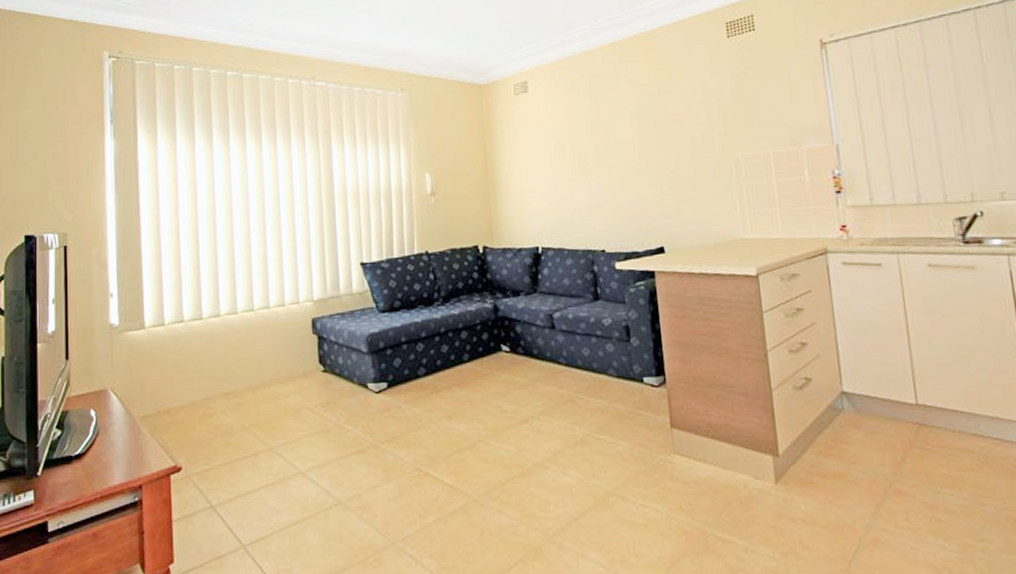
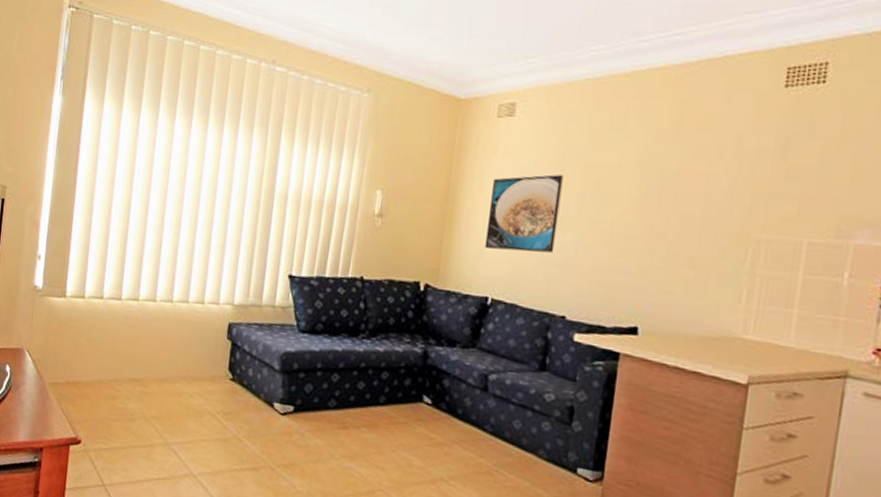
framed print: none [522,134,584,206] -> present [484,174,563,253]

